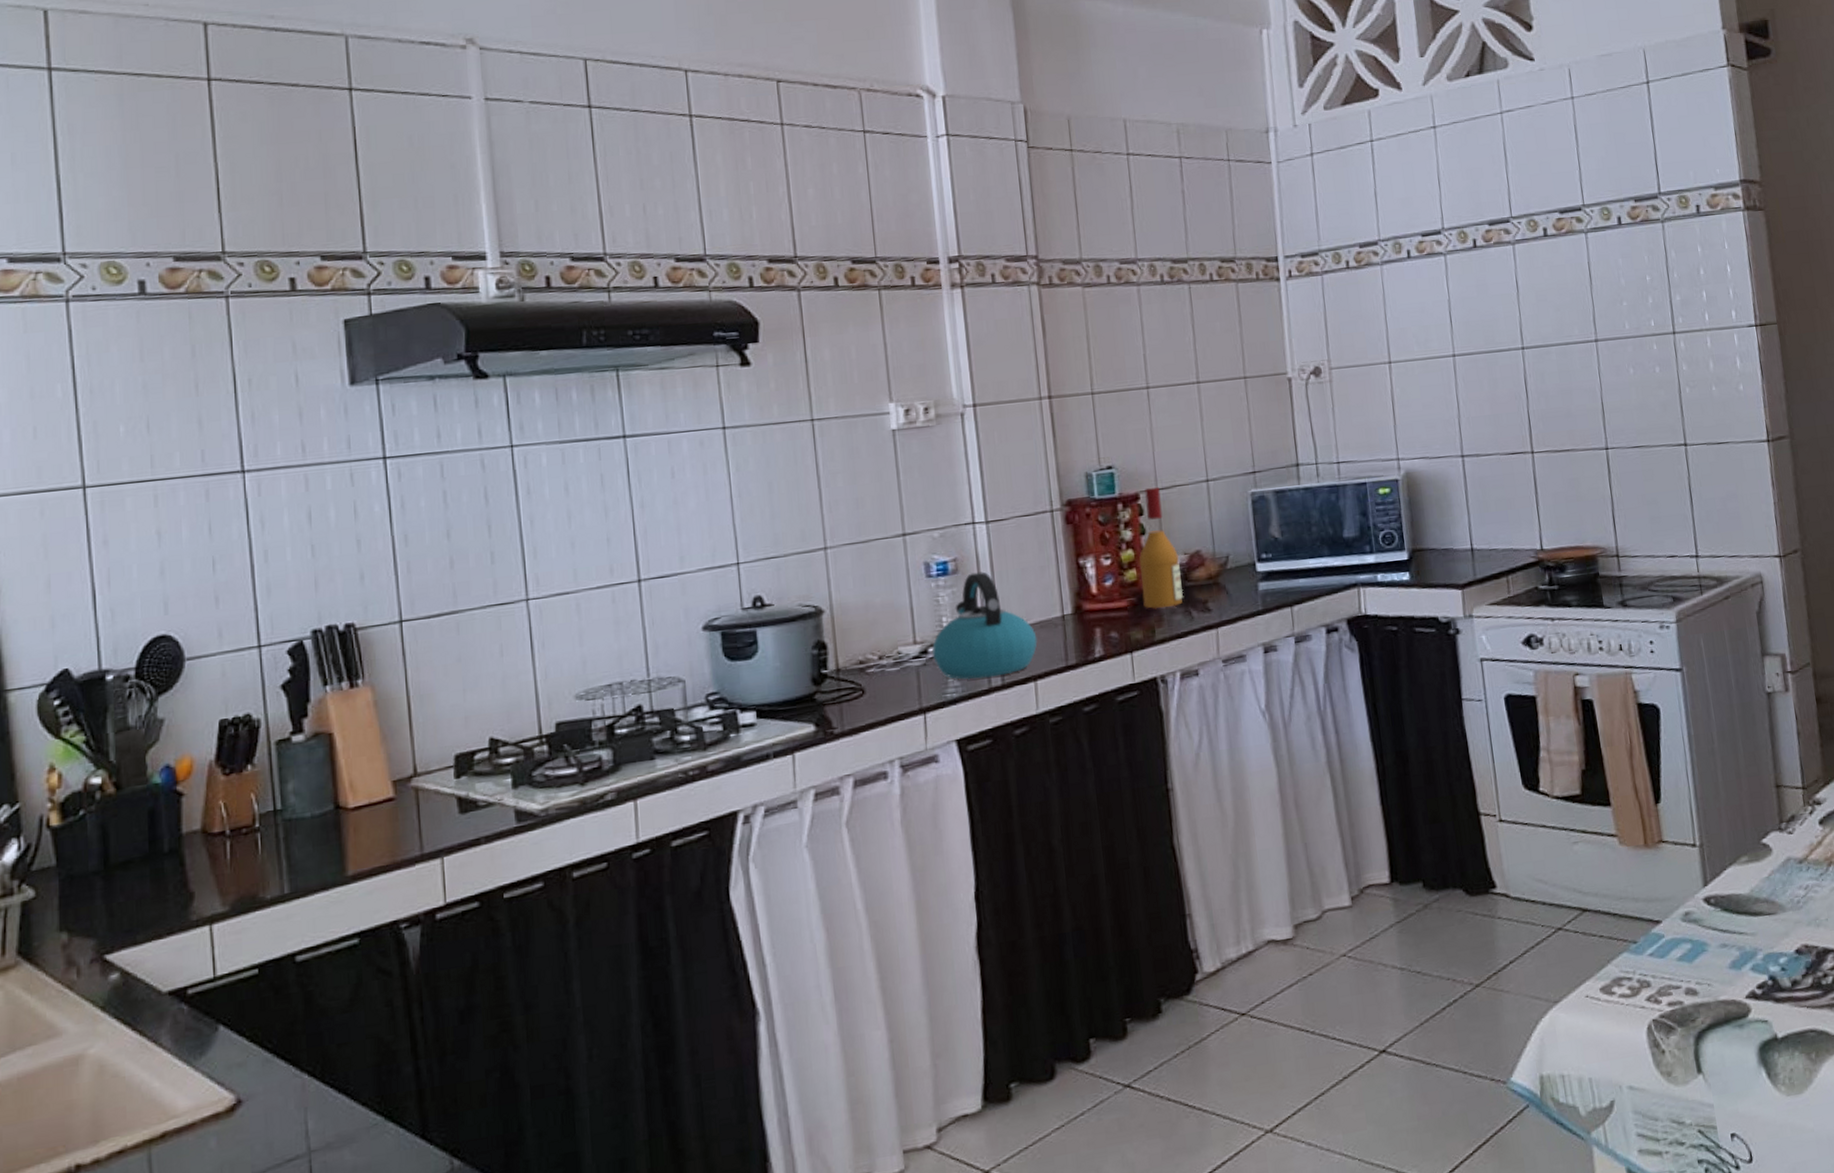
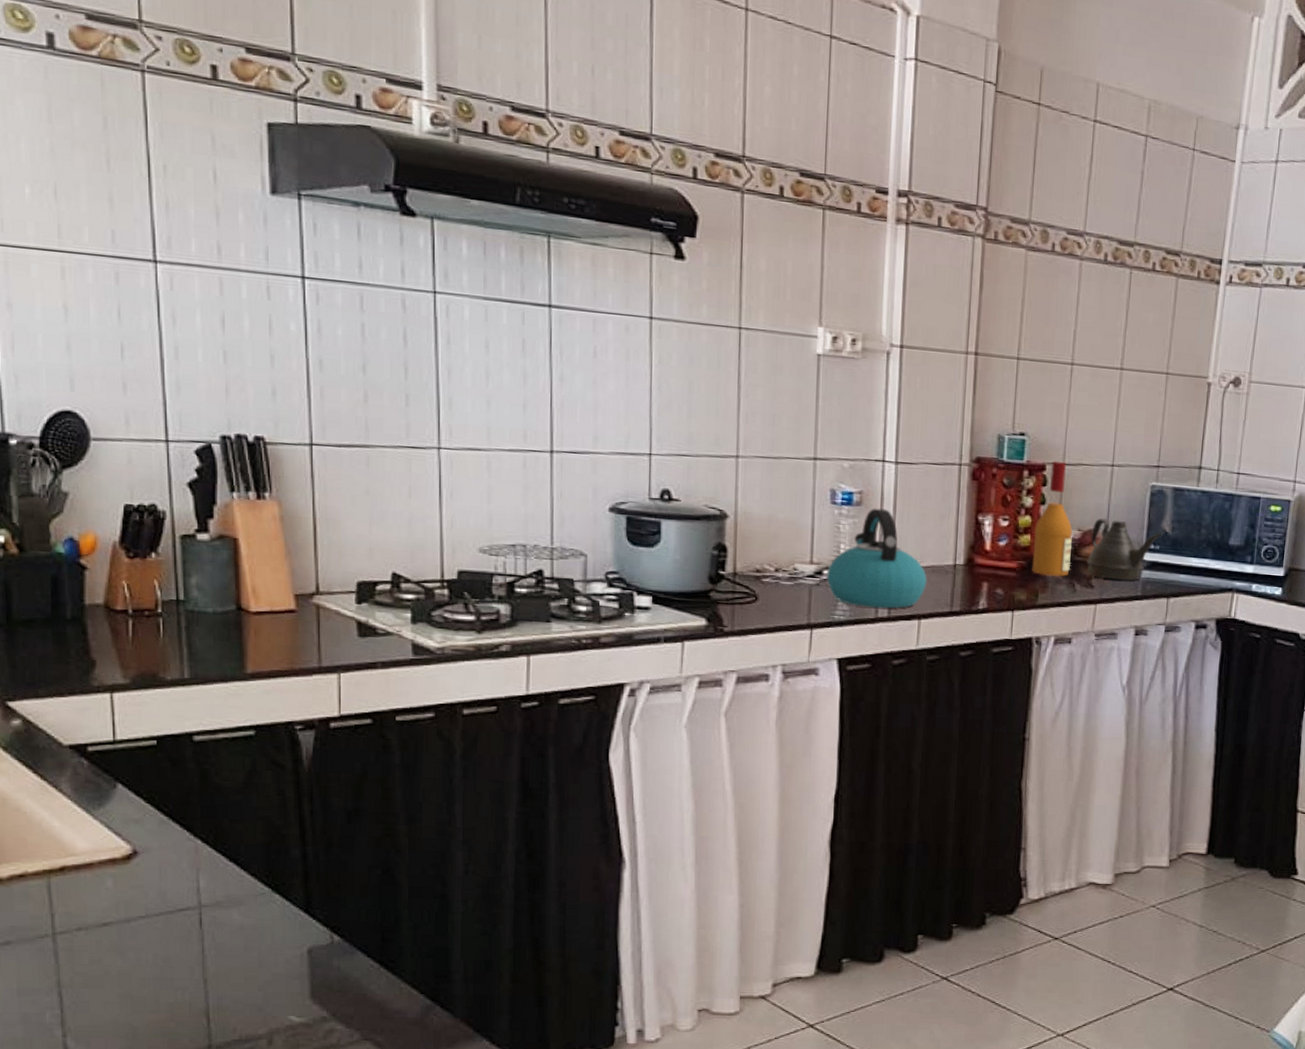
teapot: none [1198,535,1273,600] -> present [1087,518,1163,581]

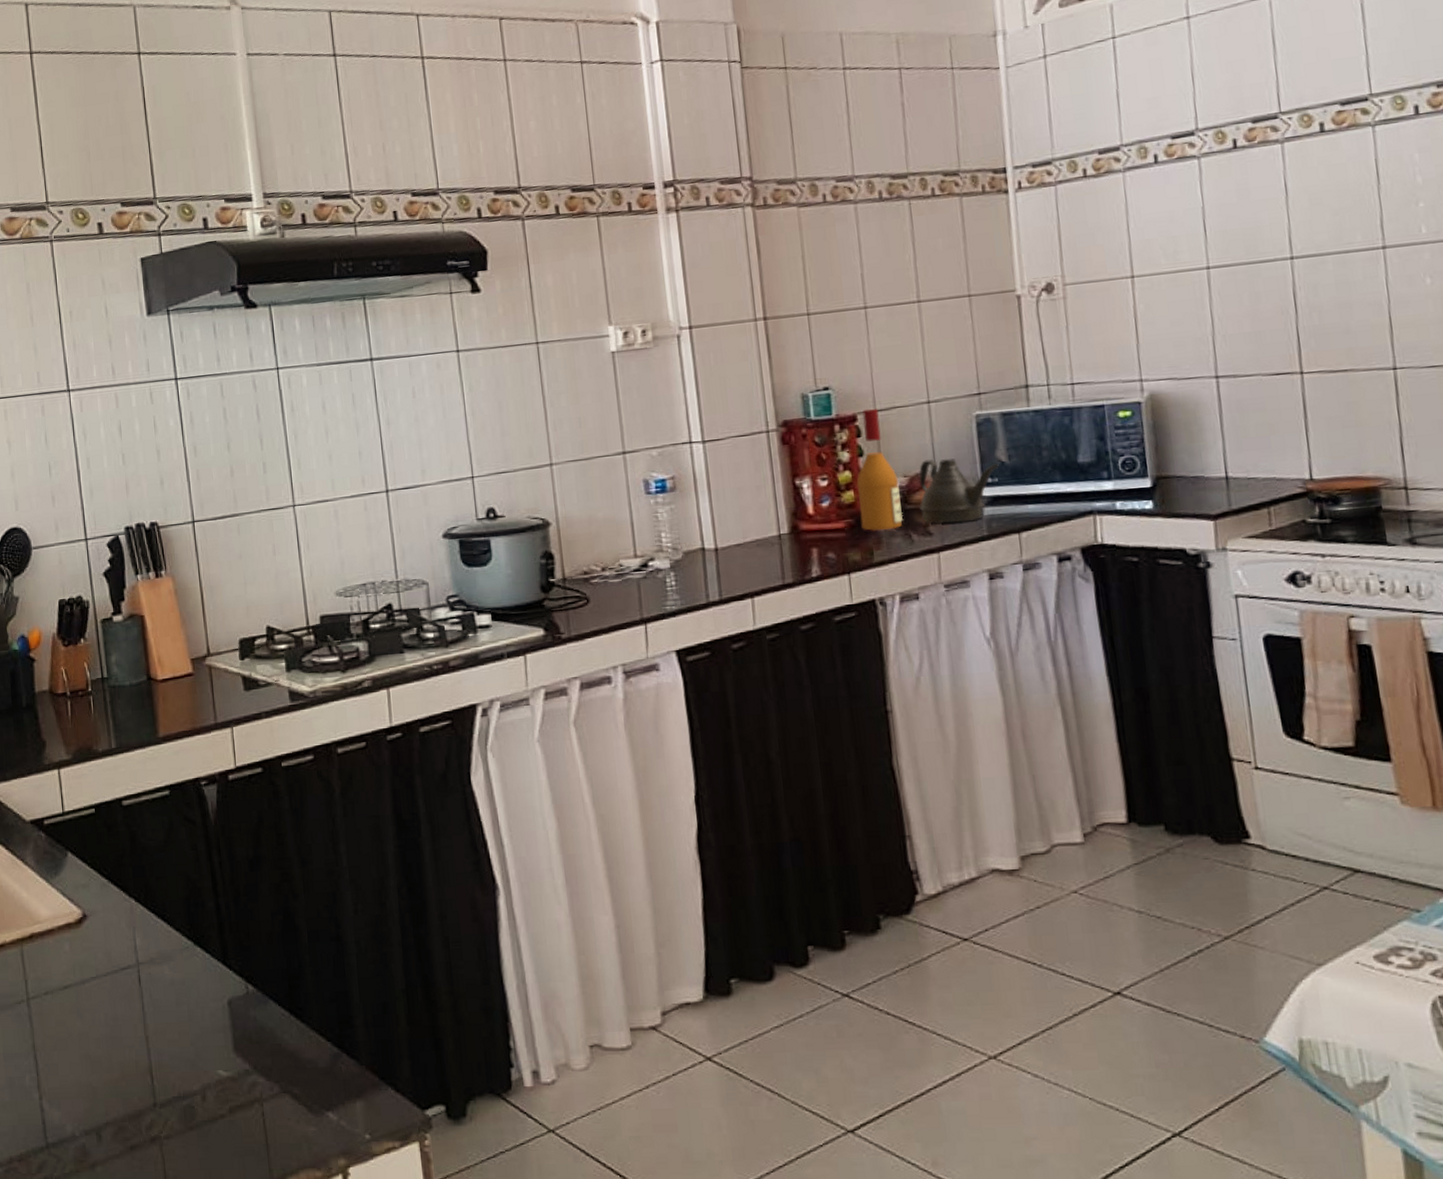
kettle: present [827,508,927,609] -> none [652,490,754,594]

